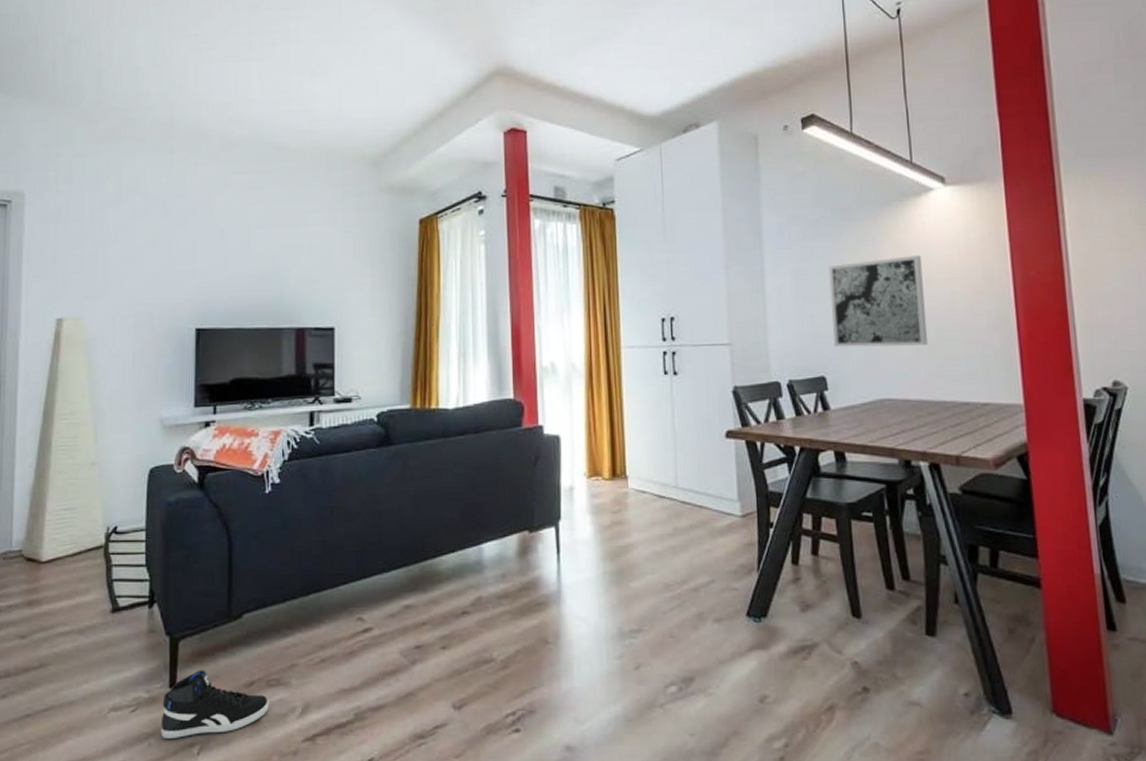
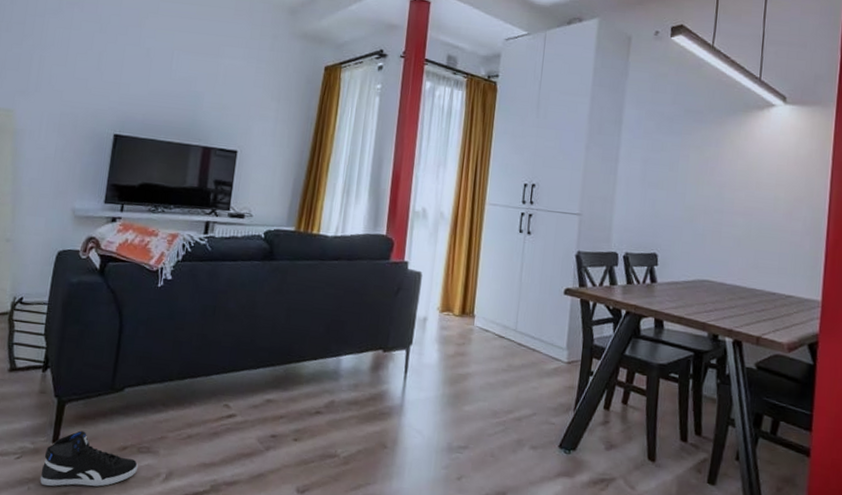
wall art: present [828,254,929,347] -> none [669,159,755,239]

